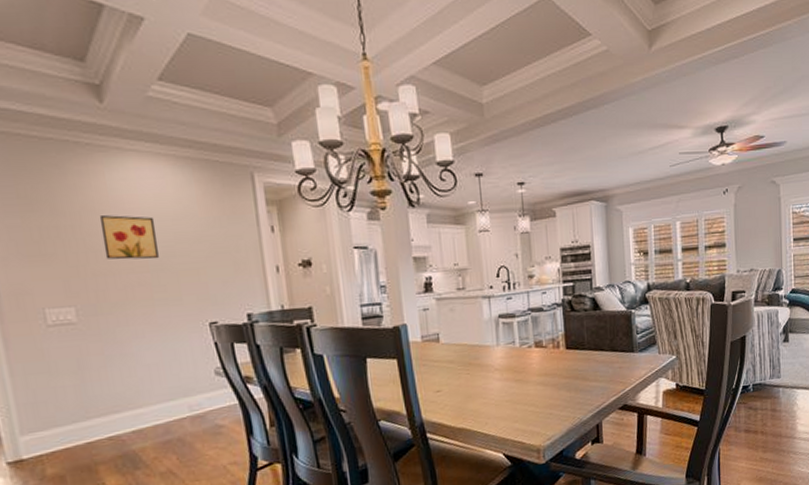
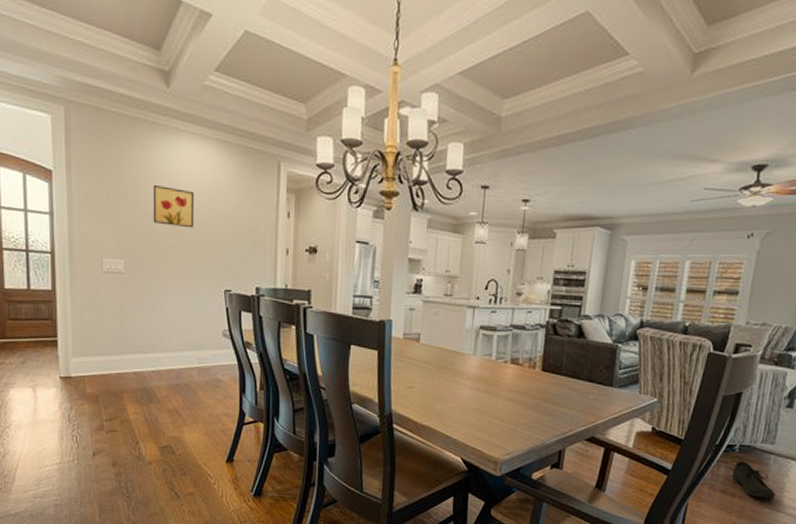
arctic: none [748,394,790,430] -> present [731,455,776,500]

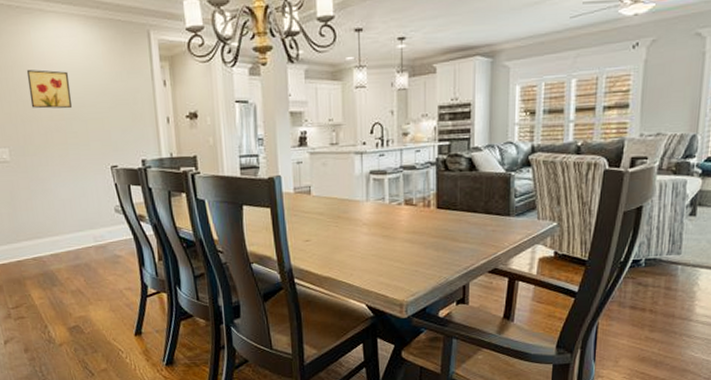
arctic: present [731,455,776,500] -> none [638,270,687,311]

